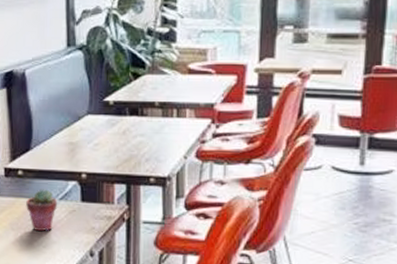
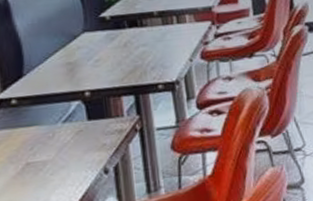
potted succulent: present [26,189,57,232] -> none [24,114,61,160]

